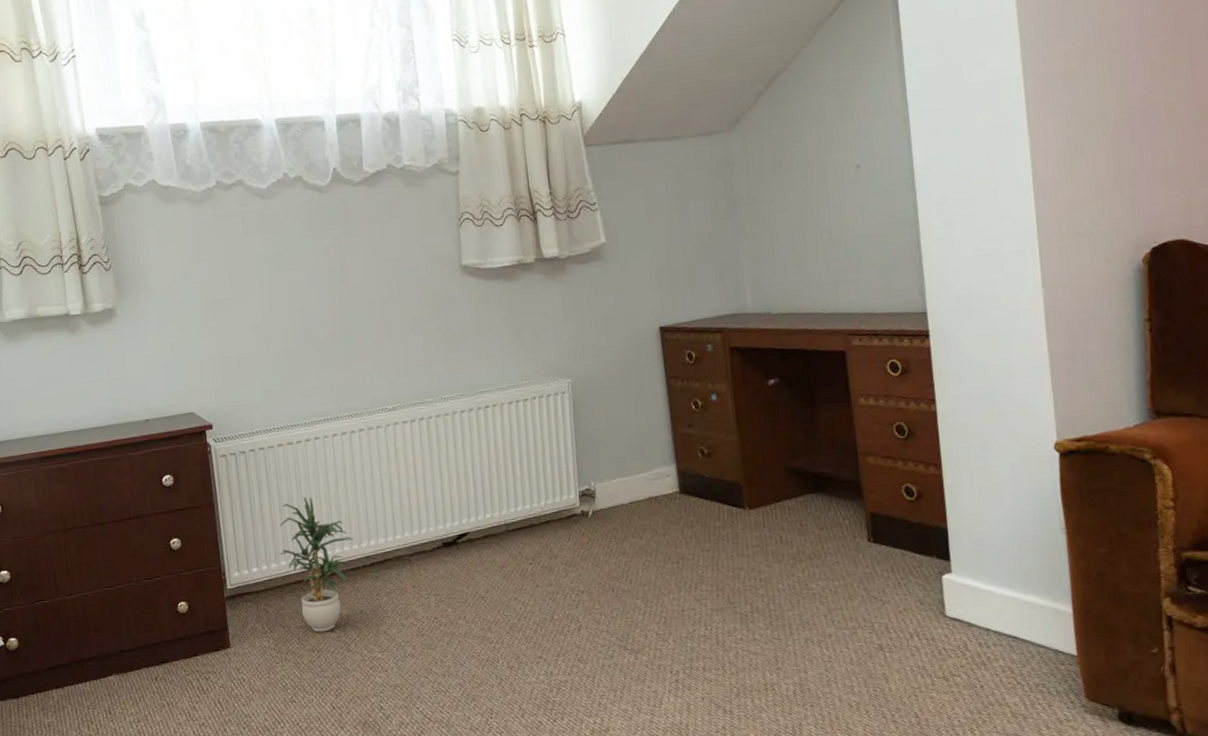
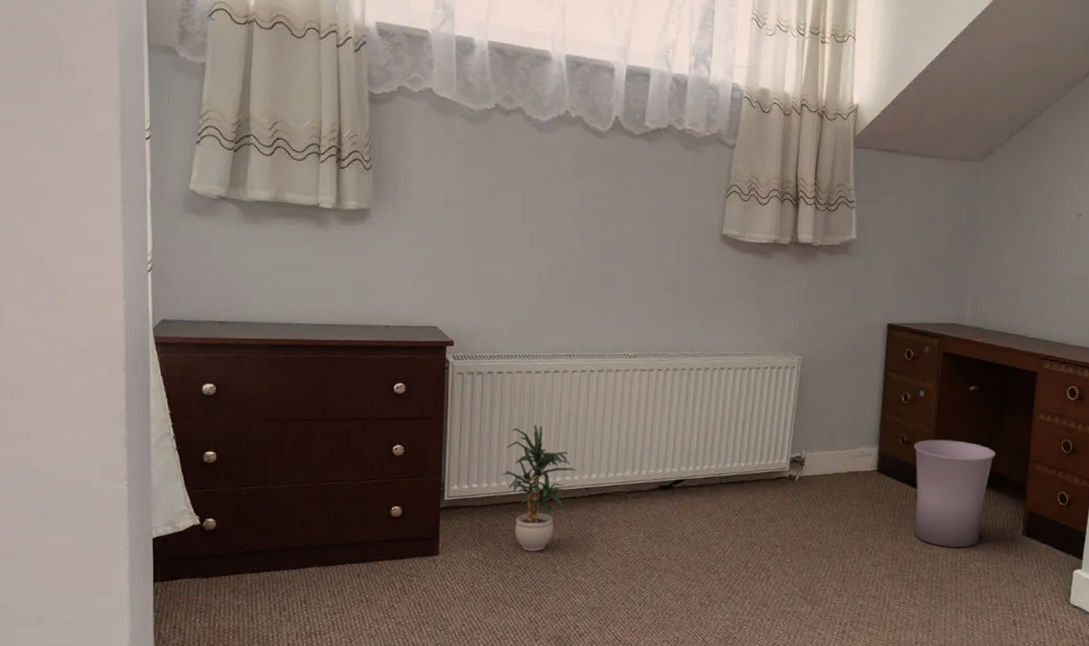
waste bin: none [717,443,817,568] -> present [914,439,996,548]

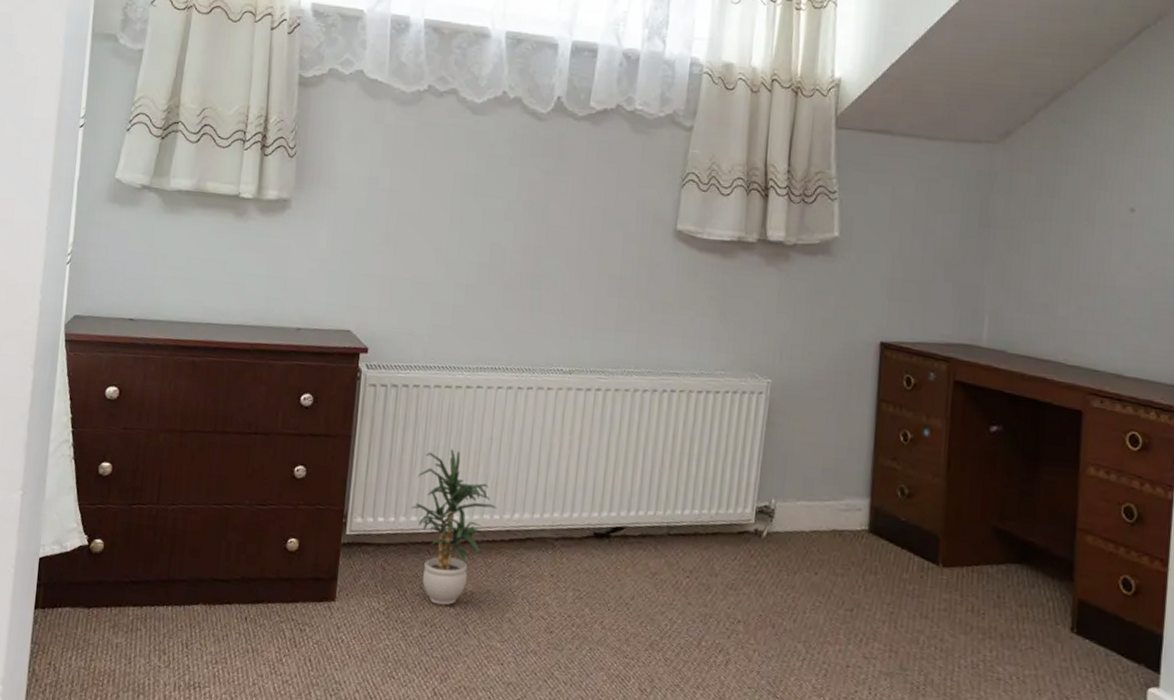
waste bin: present [914,439,996,548] -> none [917,493,1029,643]

